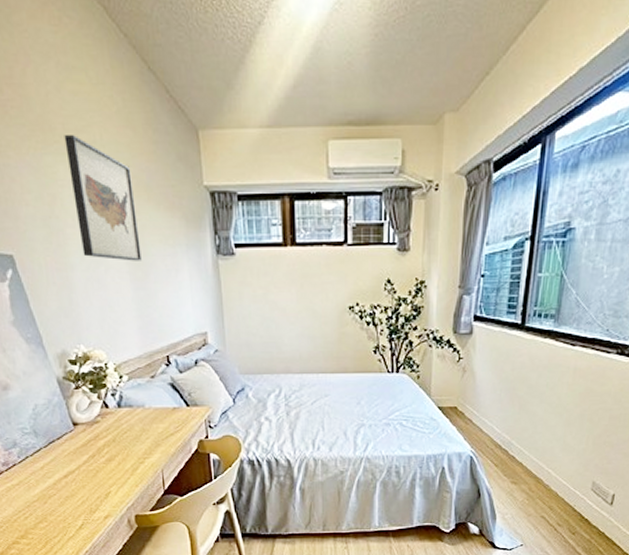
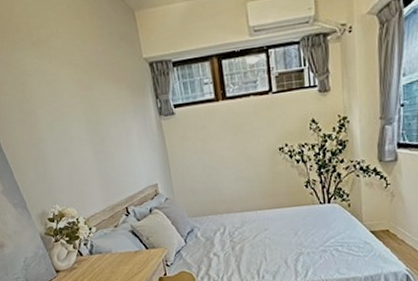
wall art: present [64,135,142,261] -> none [28,31,98,131]

